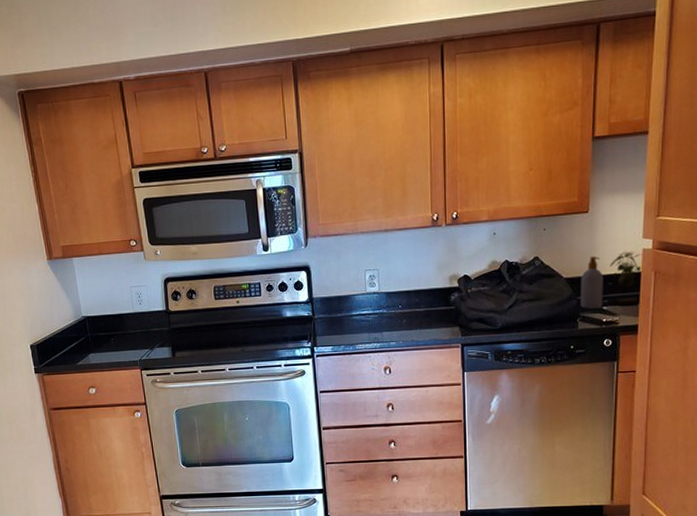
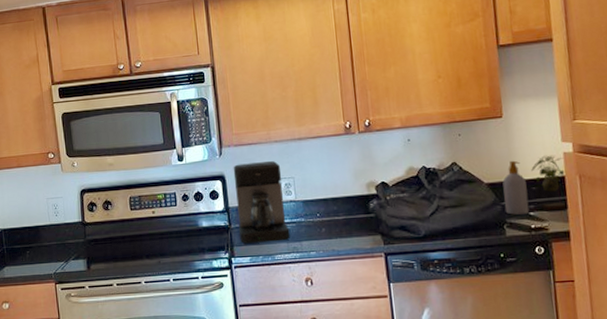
coffee maker: none [318,253,372,334] -> present [233,161,290,244]

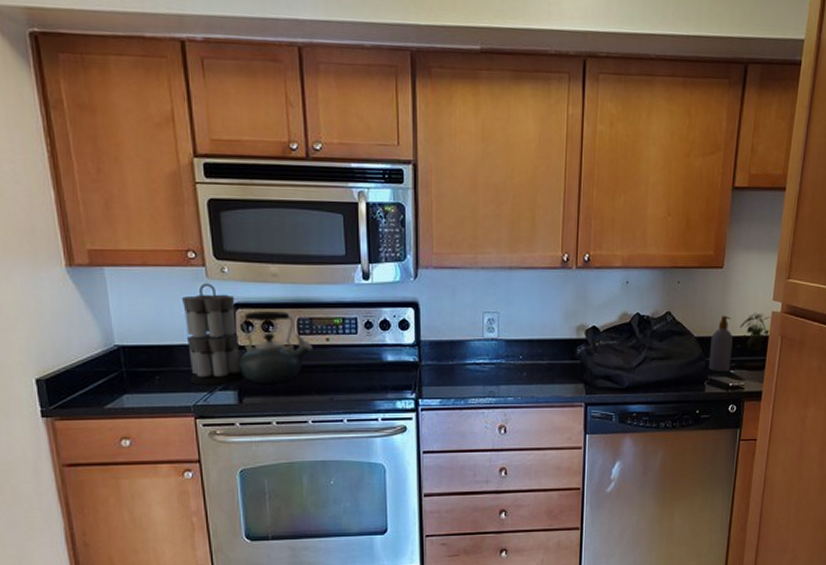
spice rack: none [44,175,91,257] -> present [181,283,244,385]
kettle: none [87,192,142,253] -> present [239,311,312,384]
coffee maker: present [233,161,290,244] -> none [429,290,487,384]

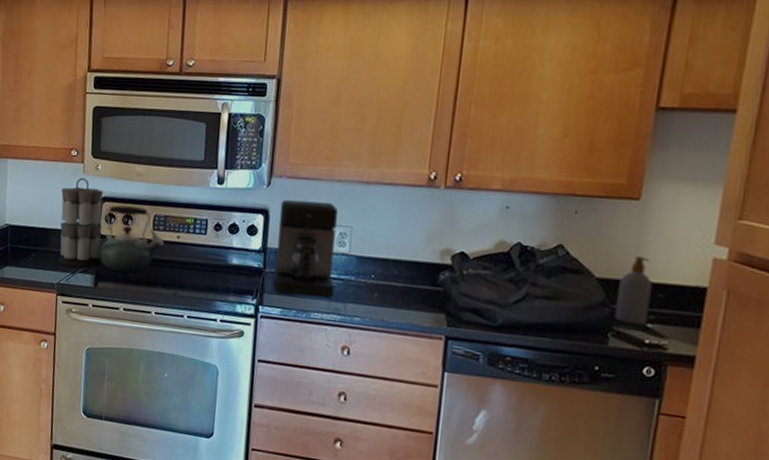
coffee maker: none [429,290,487,384] -> present [273,199,338,298]
plant: present [740,313,772,370] -> none [662,257,713,330]

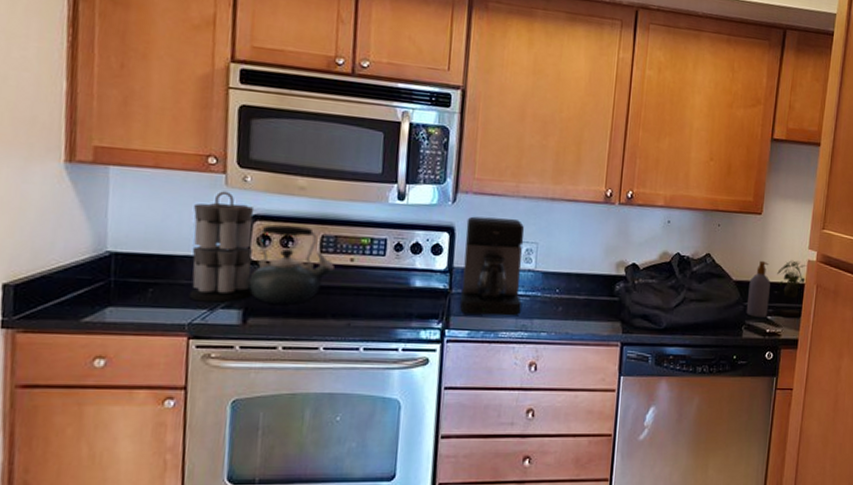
plant: none [662,257,713,330] -> present [777,260,808,318]

